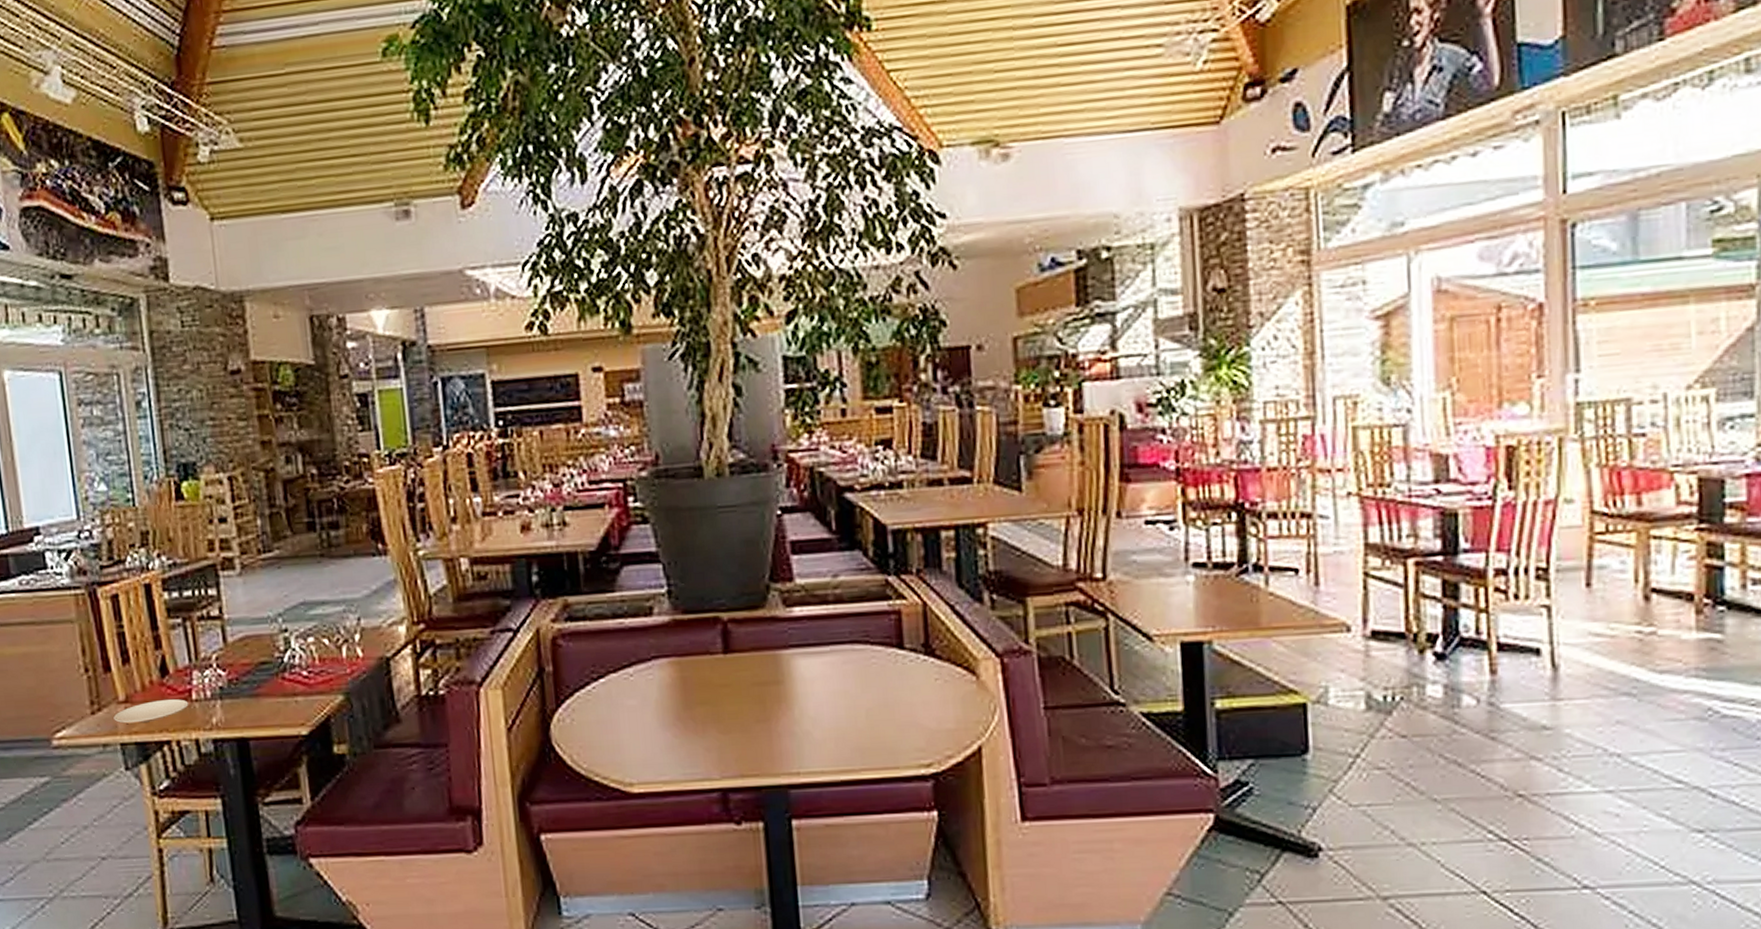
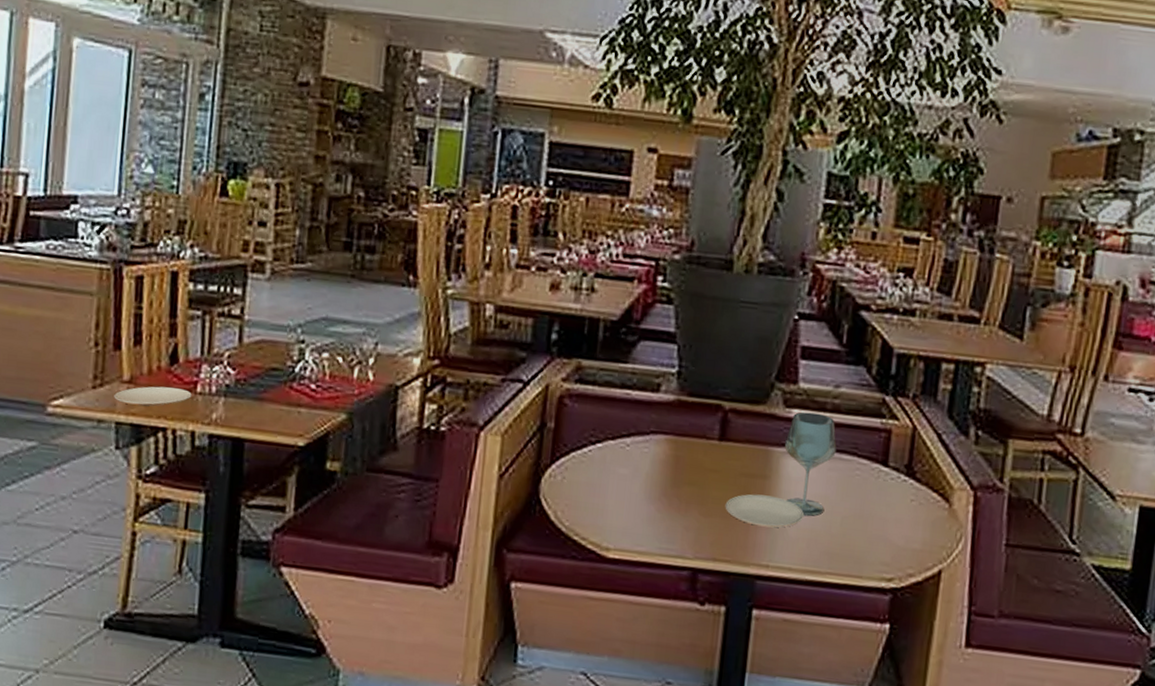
plate: none [742,700,826,734] -> present [725,494,804,528]
wine glass: none [791,607,847,714] -> present [784,412,837,516]

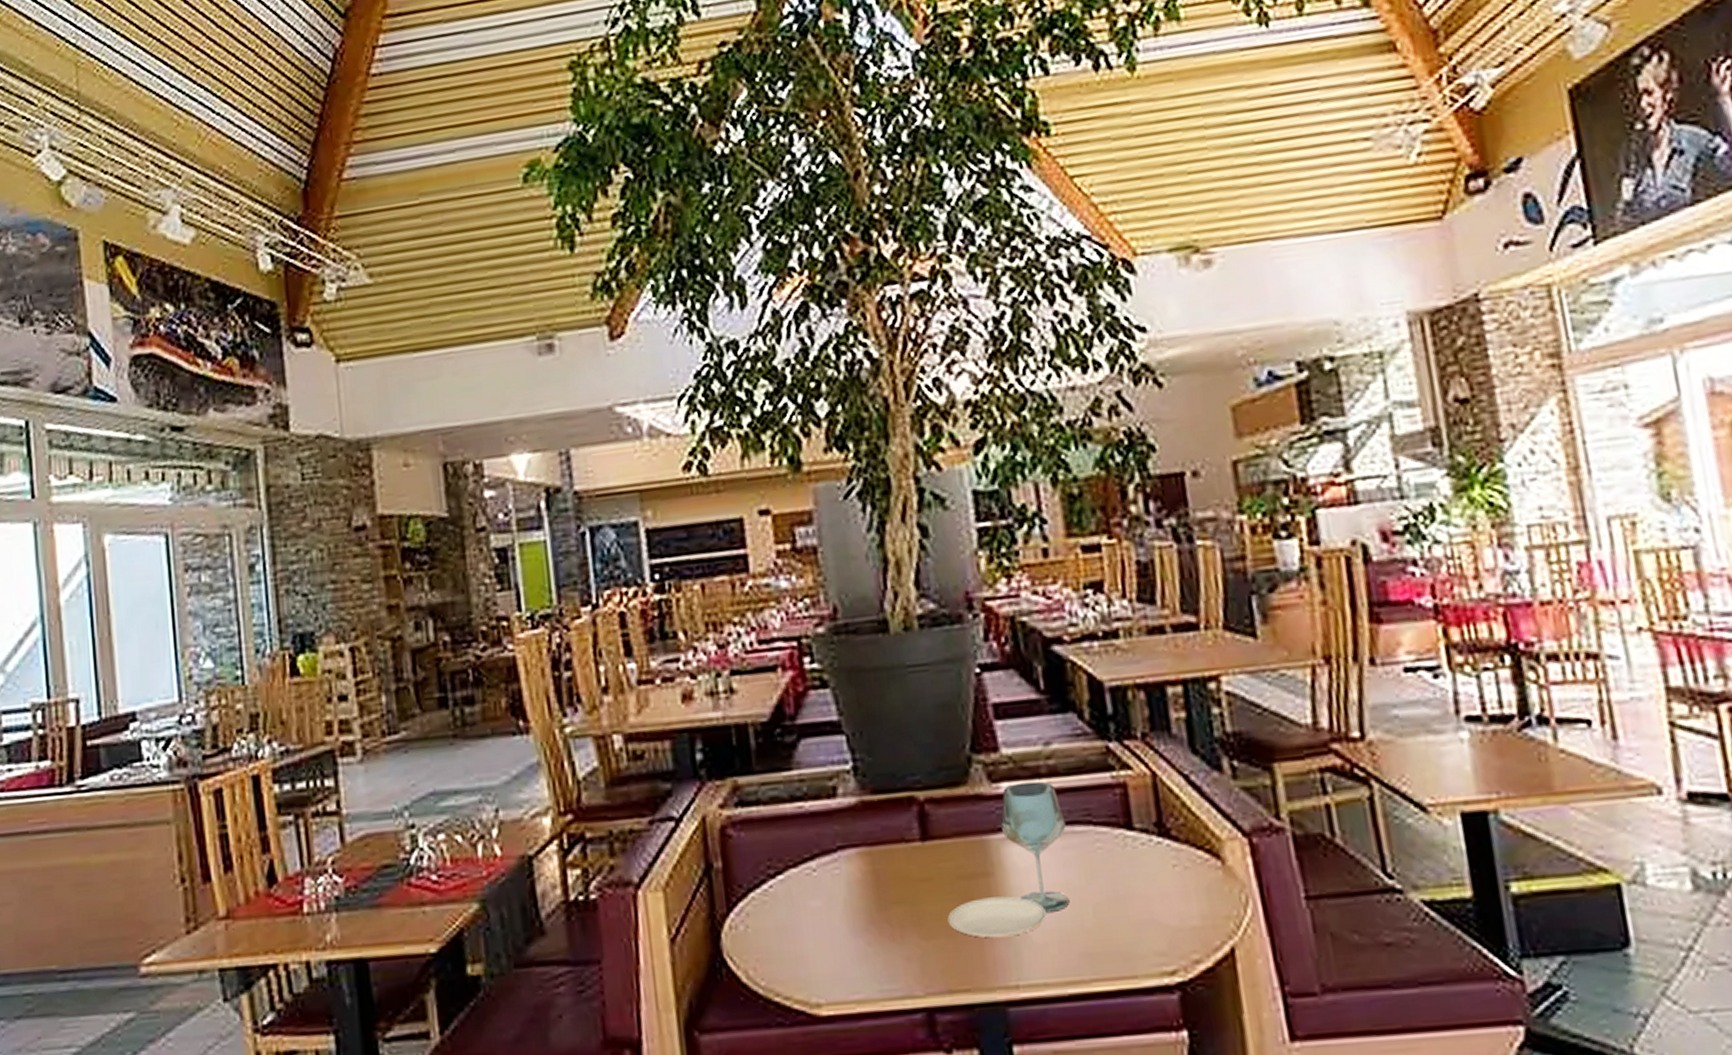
plate: present [114,386,192,407] -> none [212,912,299,945]

